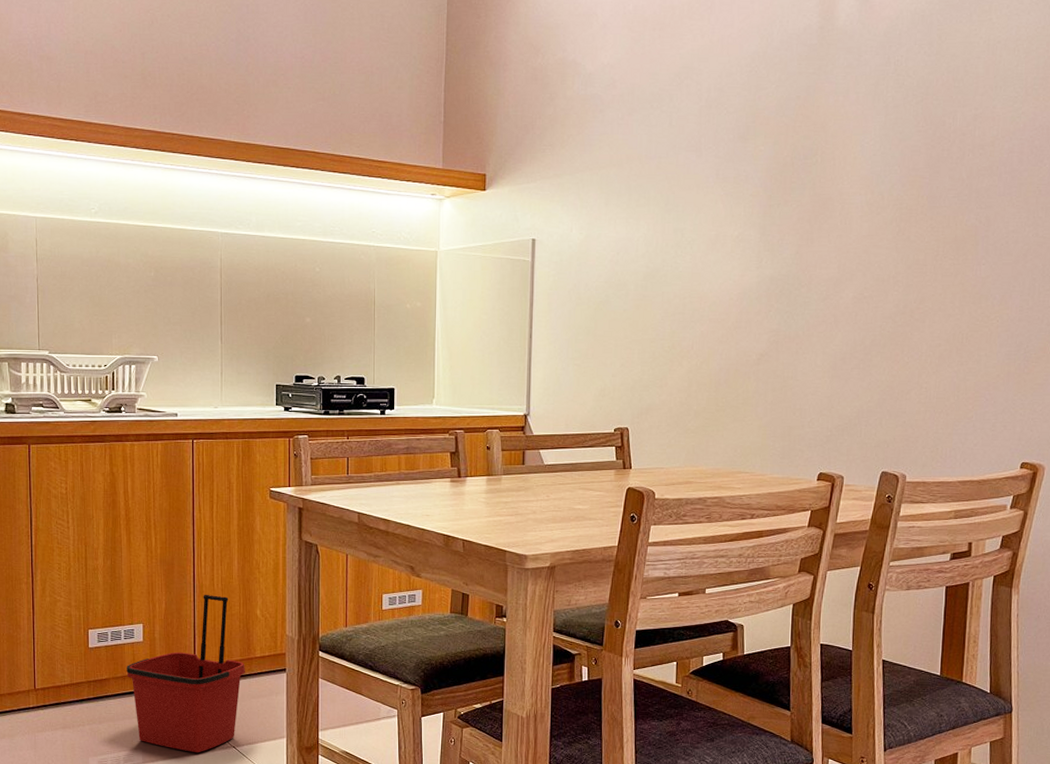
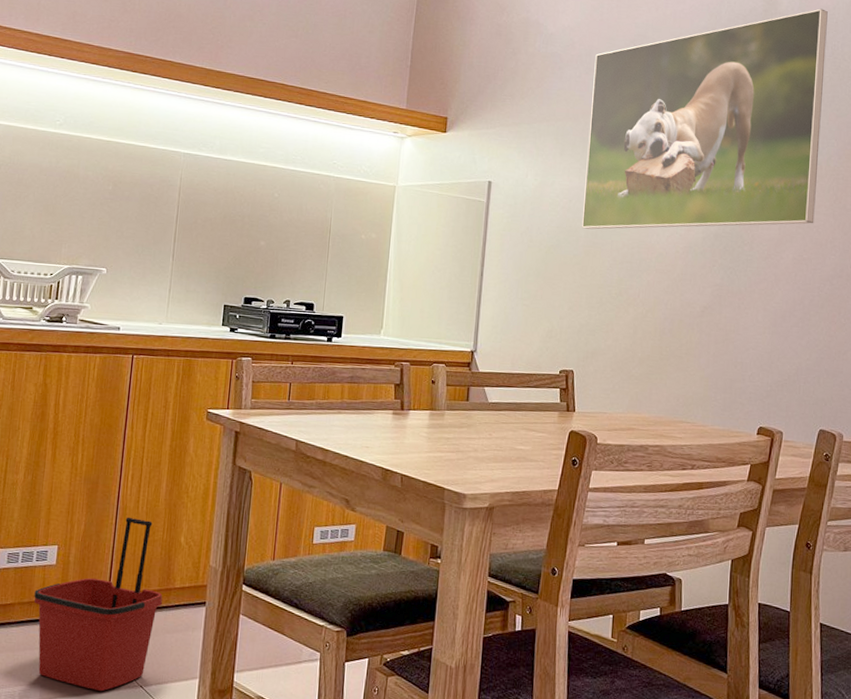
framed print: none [631,20,890,282] -> present [582,8,828,230]

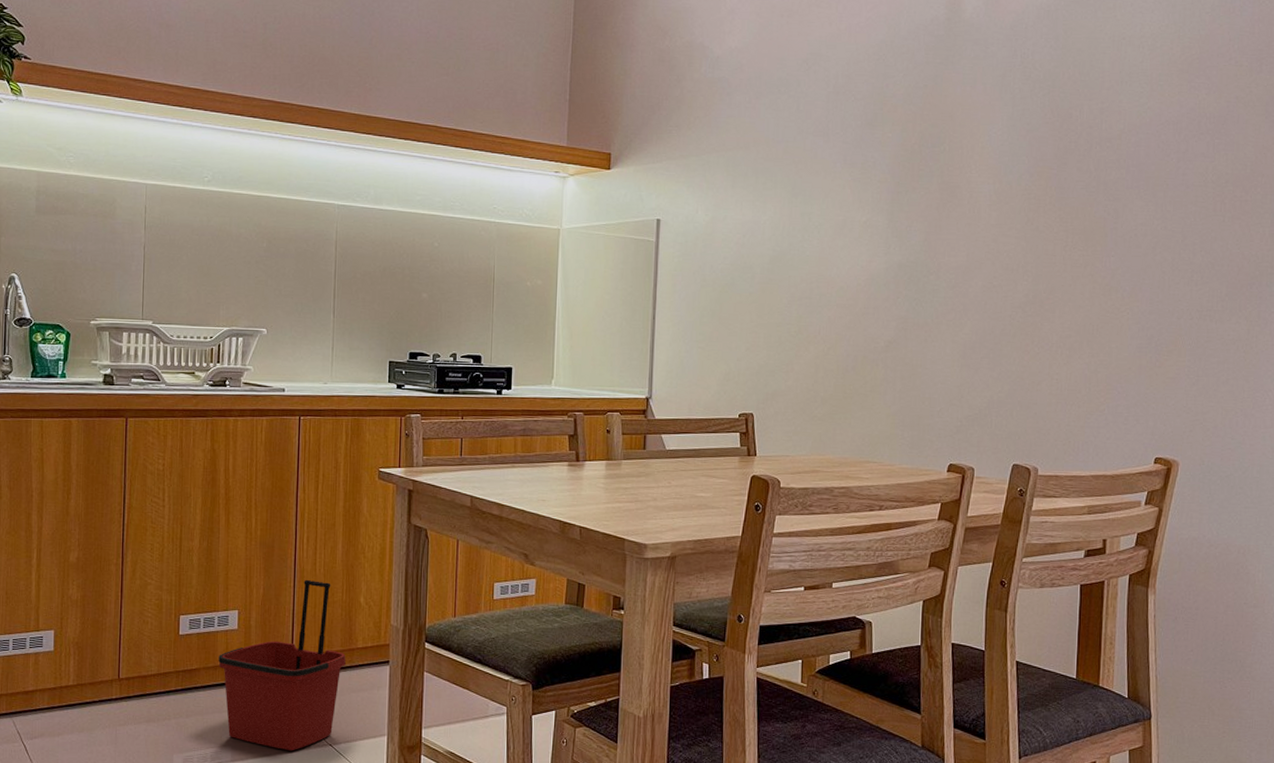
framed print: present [582,8,828,230] -> none [757,13,1016,265]

